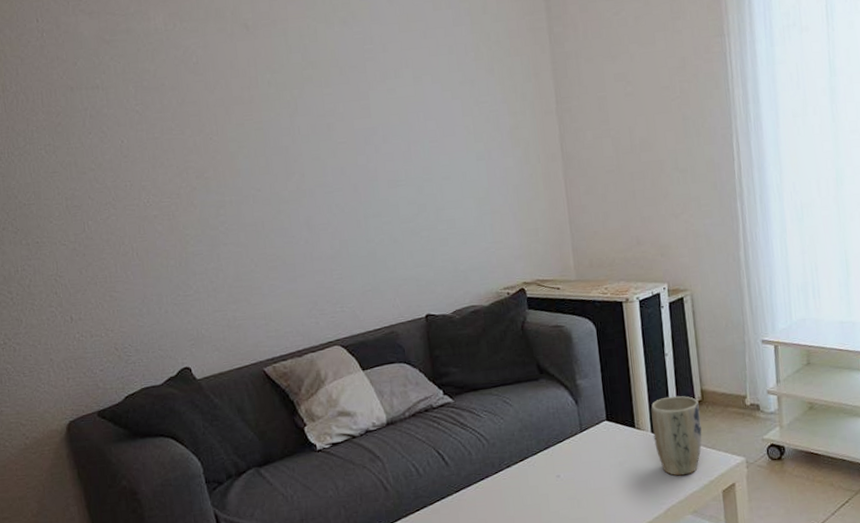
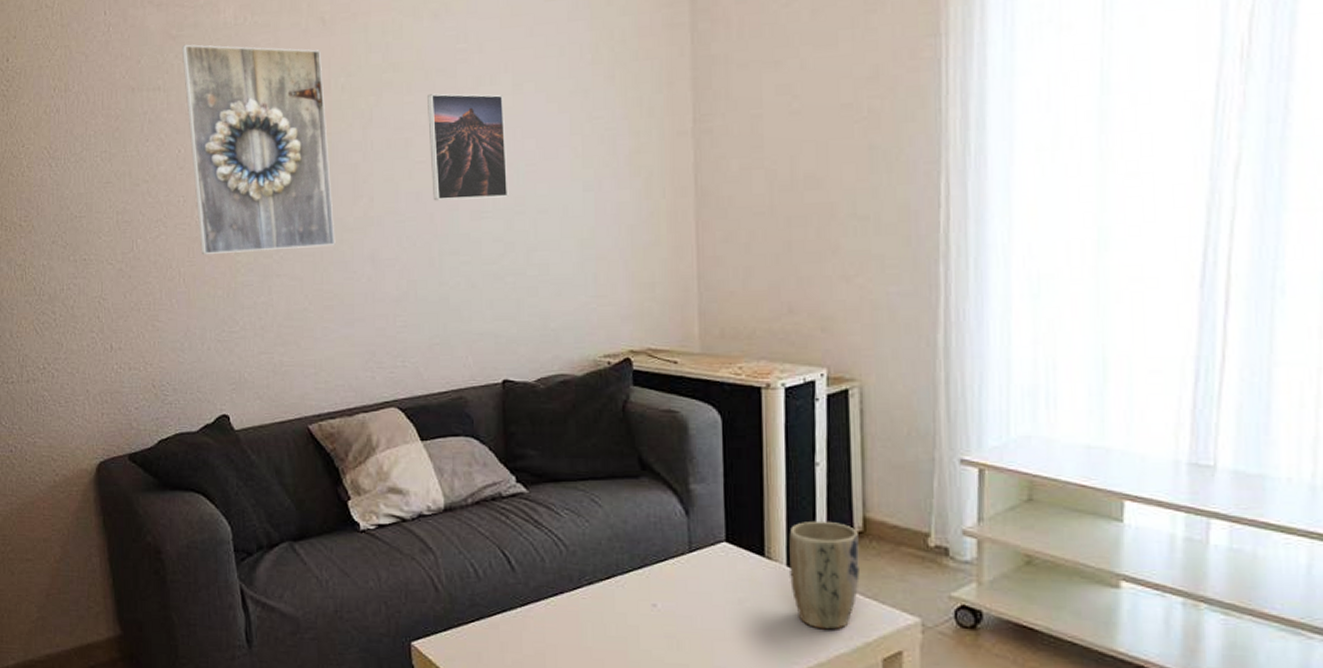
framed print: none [116,47,274,231] -> present [181,44,336,255]
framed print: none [343,85,418,174] -> present [427,93,509,201]

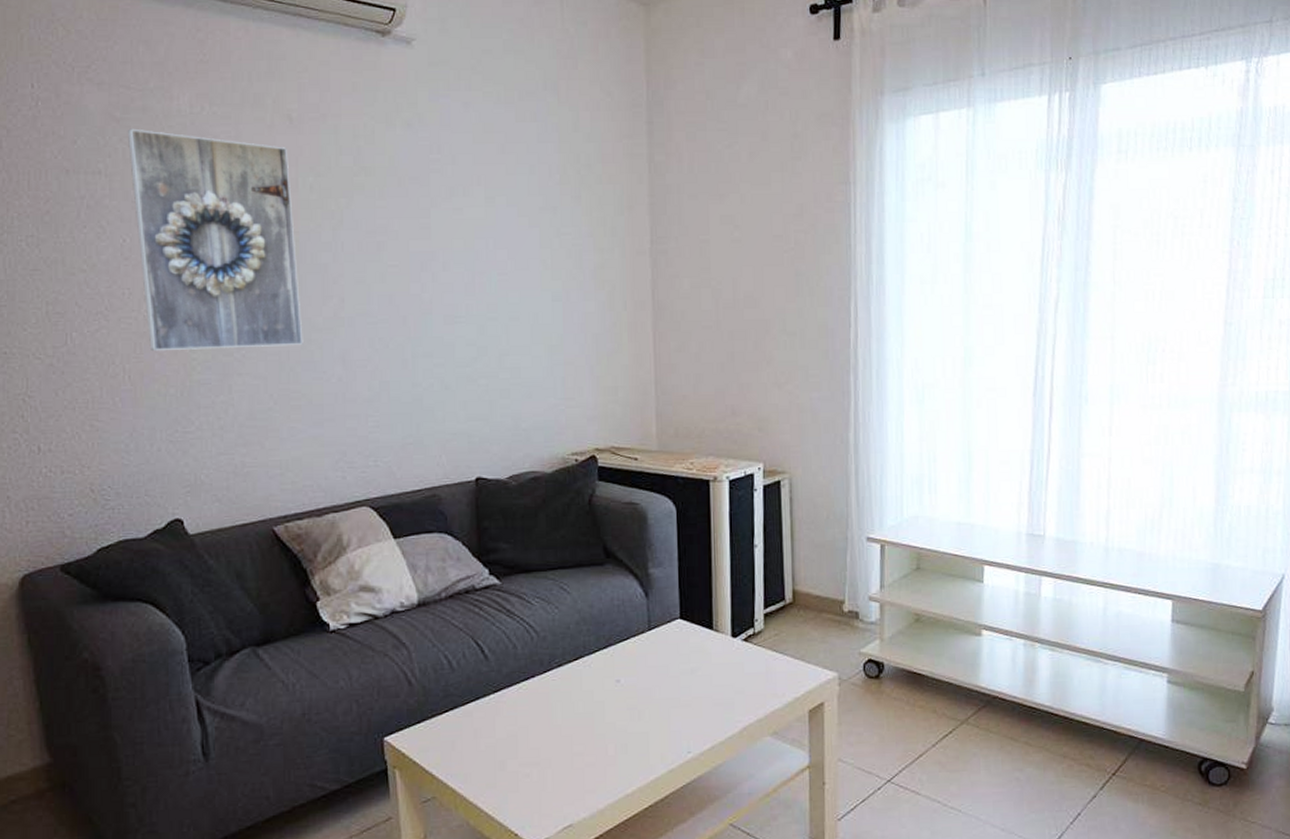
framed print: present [427,93,509,201] -> none [400,200,481,305]
plant pot: present [789,520,860,630] -> none [733,595,791,690]

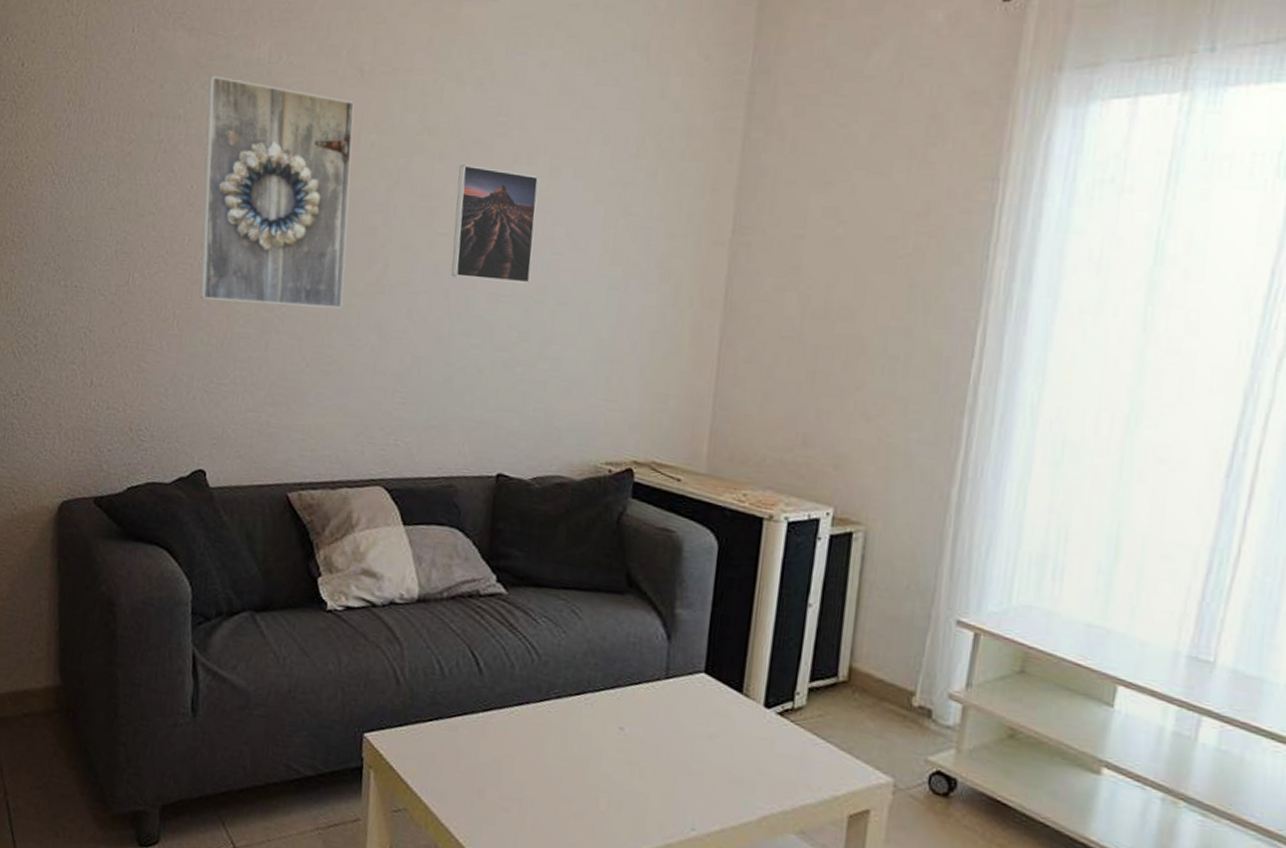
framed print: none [400,200,481,305] -> present [451,165,539,283]

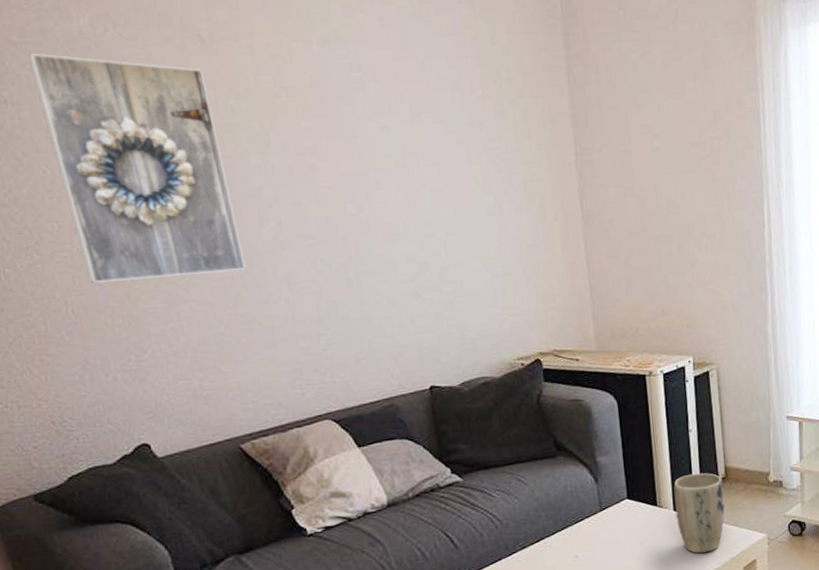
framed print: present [451,165,539,283] -> none [326,120,418,225]
plant pot: none [765,663,842,779] -> present [673,473,725,554]

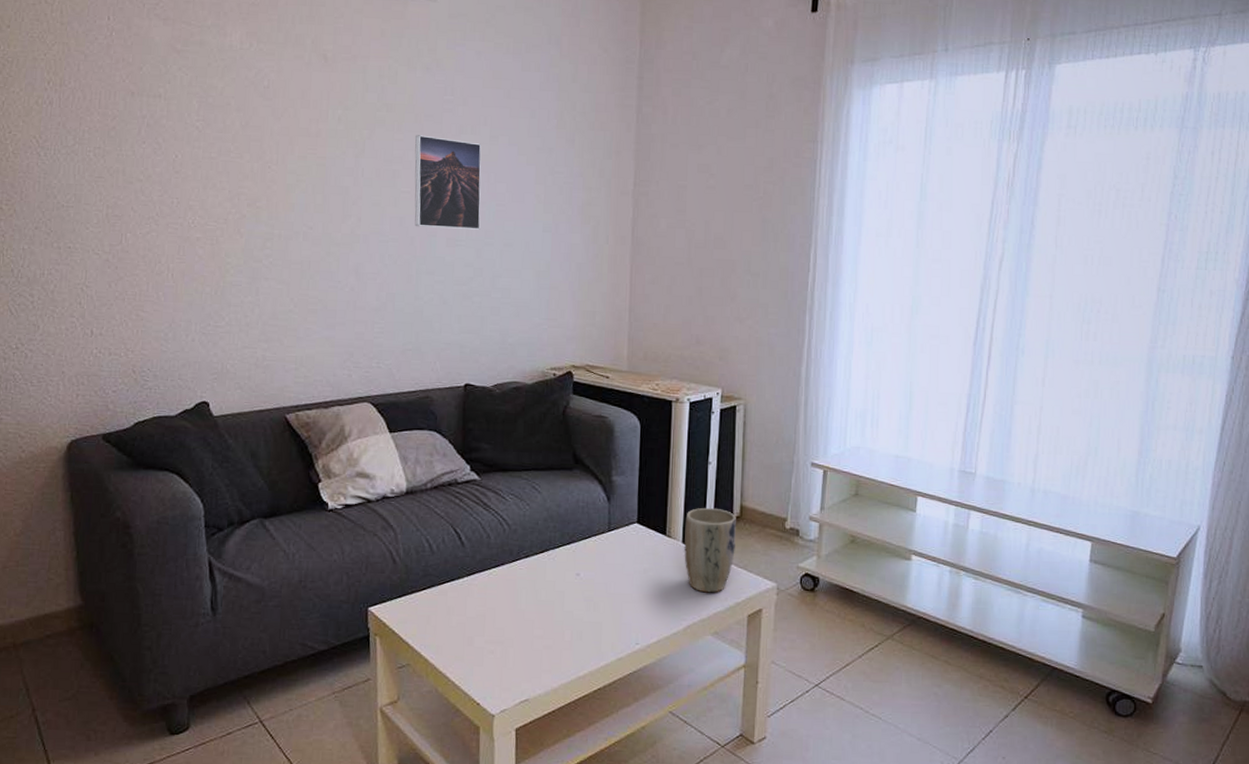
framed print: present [27,53,246,284] -> none [185,59,323,257]
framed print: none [326,120,418,225] -> present [414,135,482,230]

